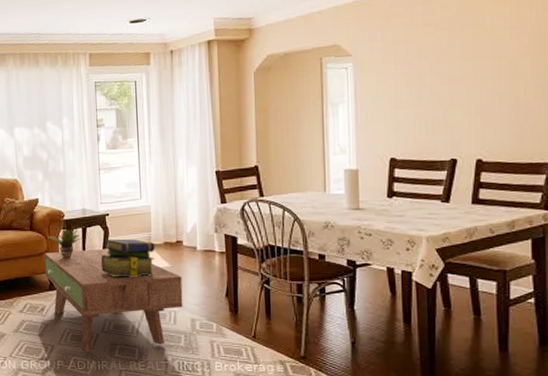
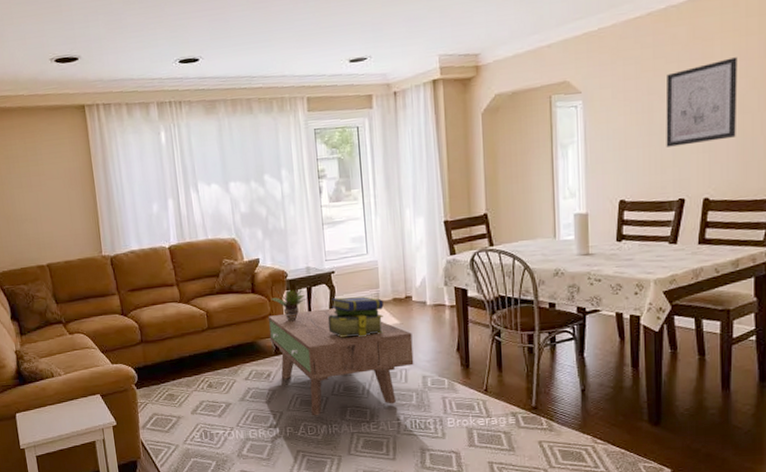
wall art: none [436,26,510,109] -> present [665,57,737,147]

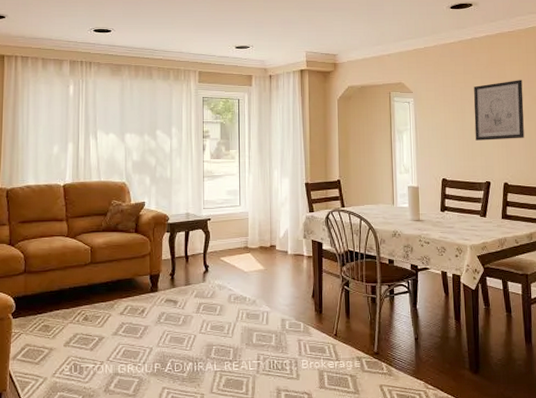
coffee table: present [268,308,414,416] -> none [147,252,275,353]
potted plant: present [271,289,308,322] -> none [152,231,185,262]
stack of books: present [327,296,384,338] -> none [201,242,251,279]

